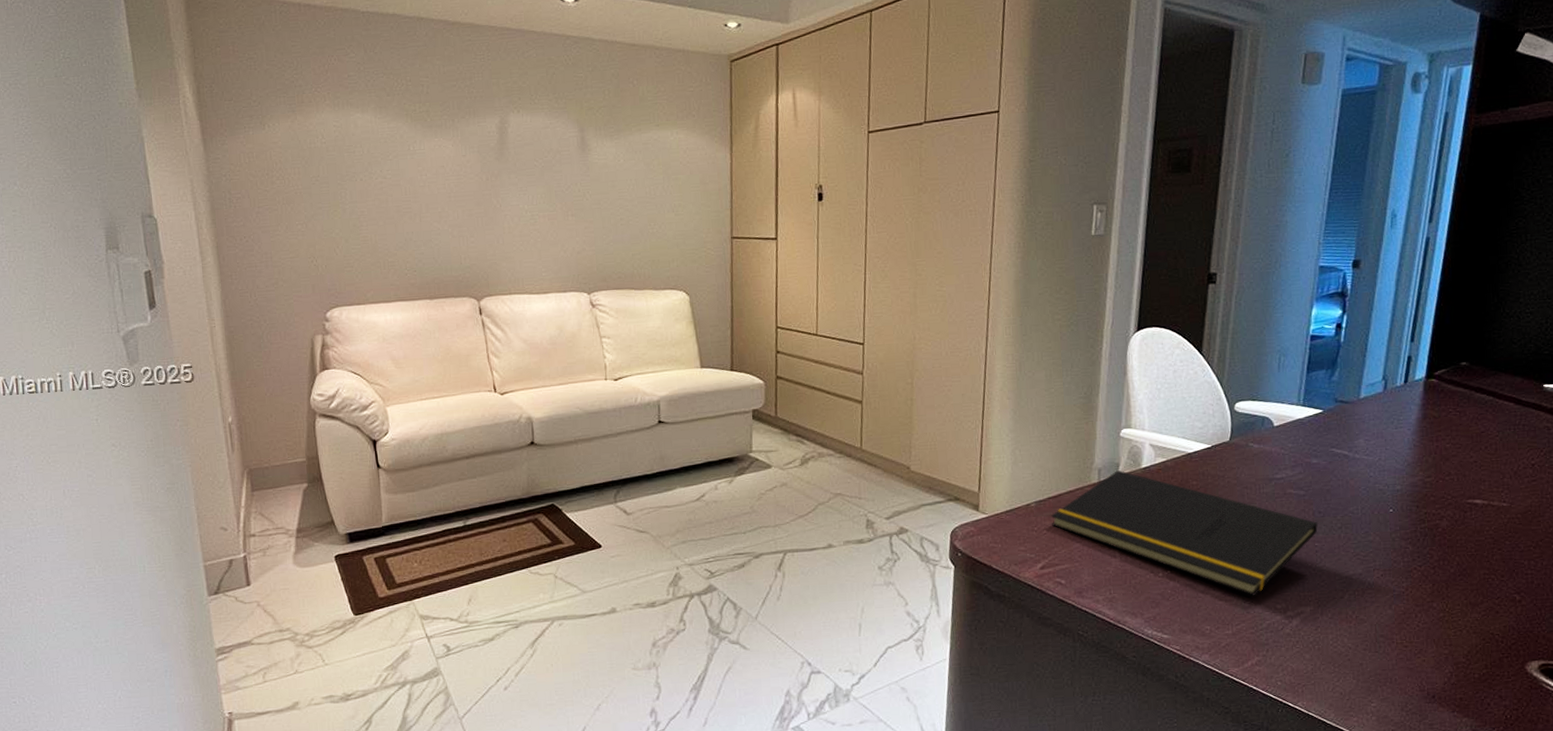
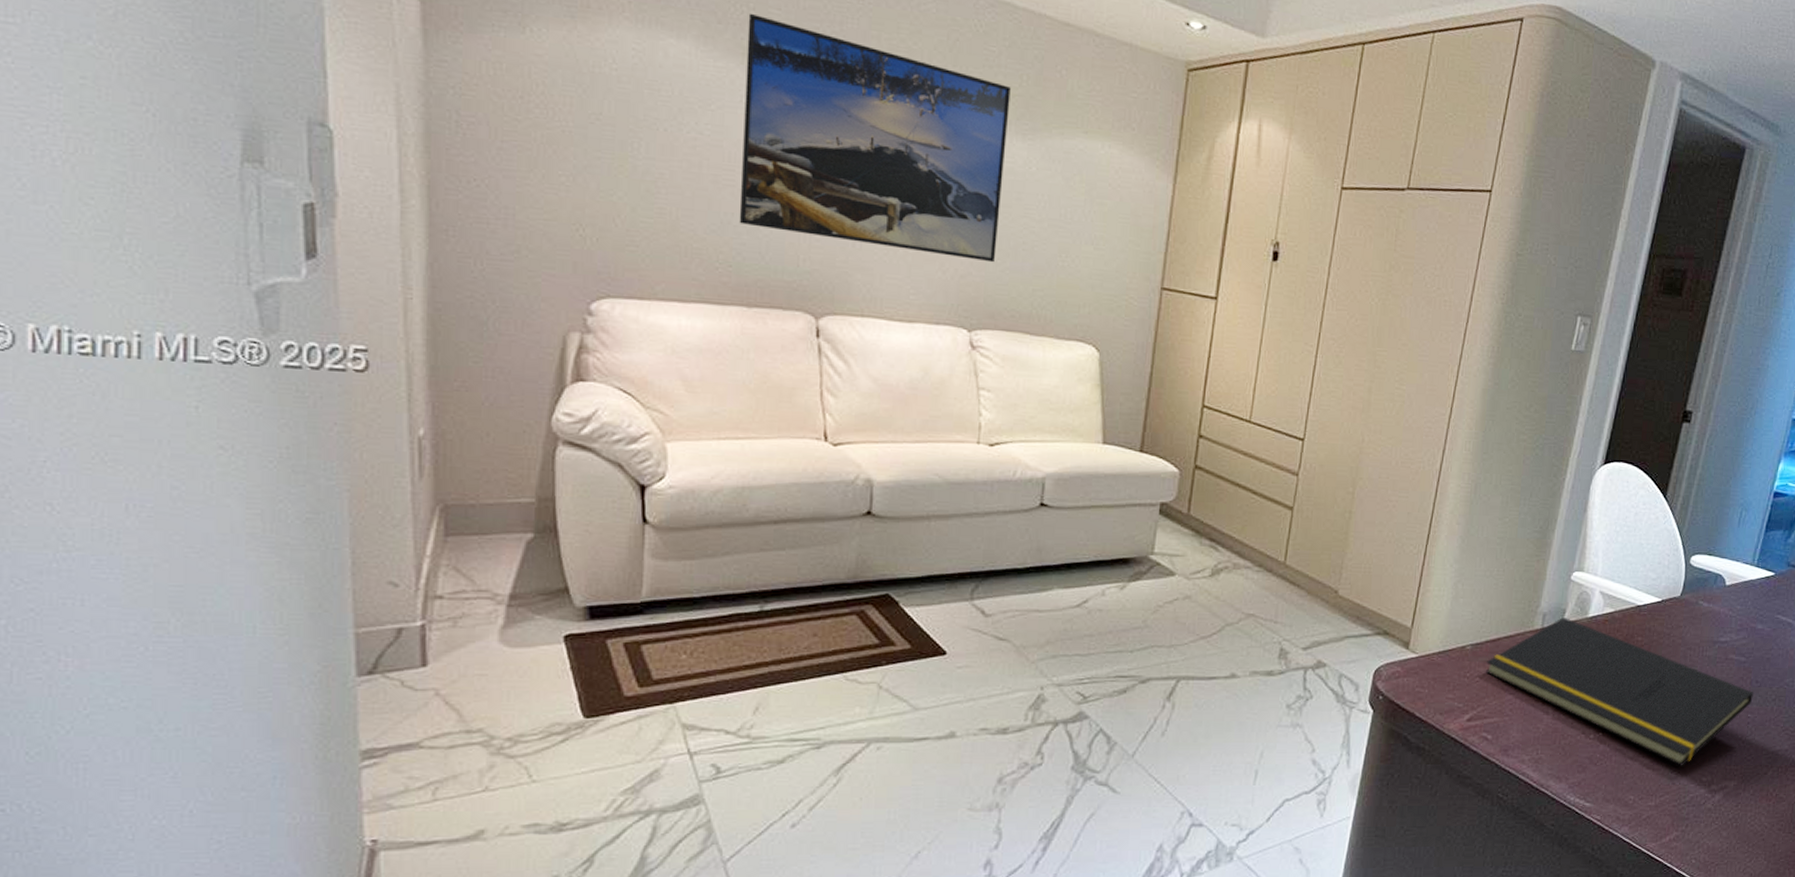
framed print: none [407,84,602,240] -> present [739,13,1011,263]

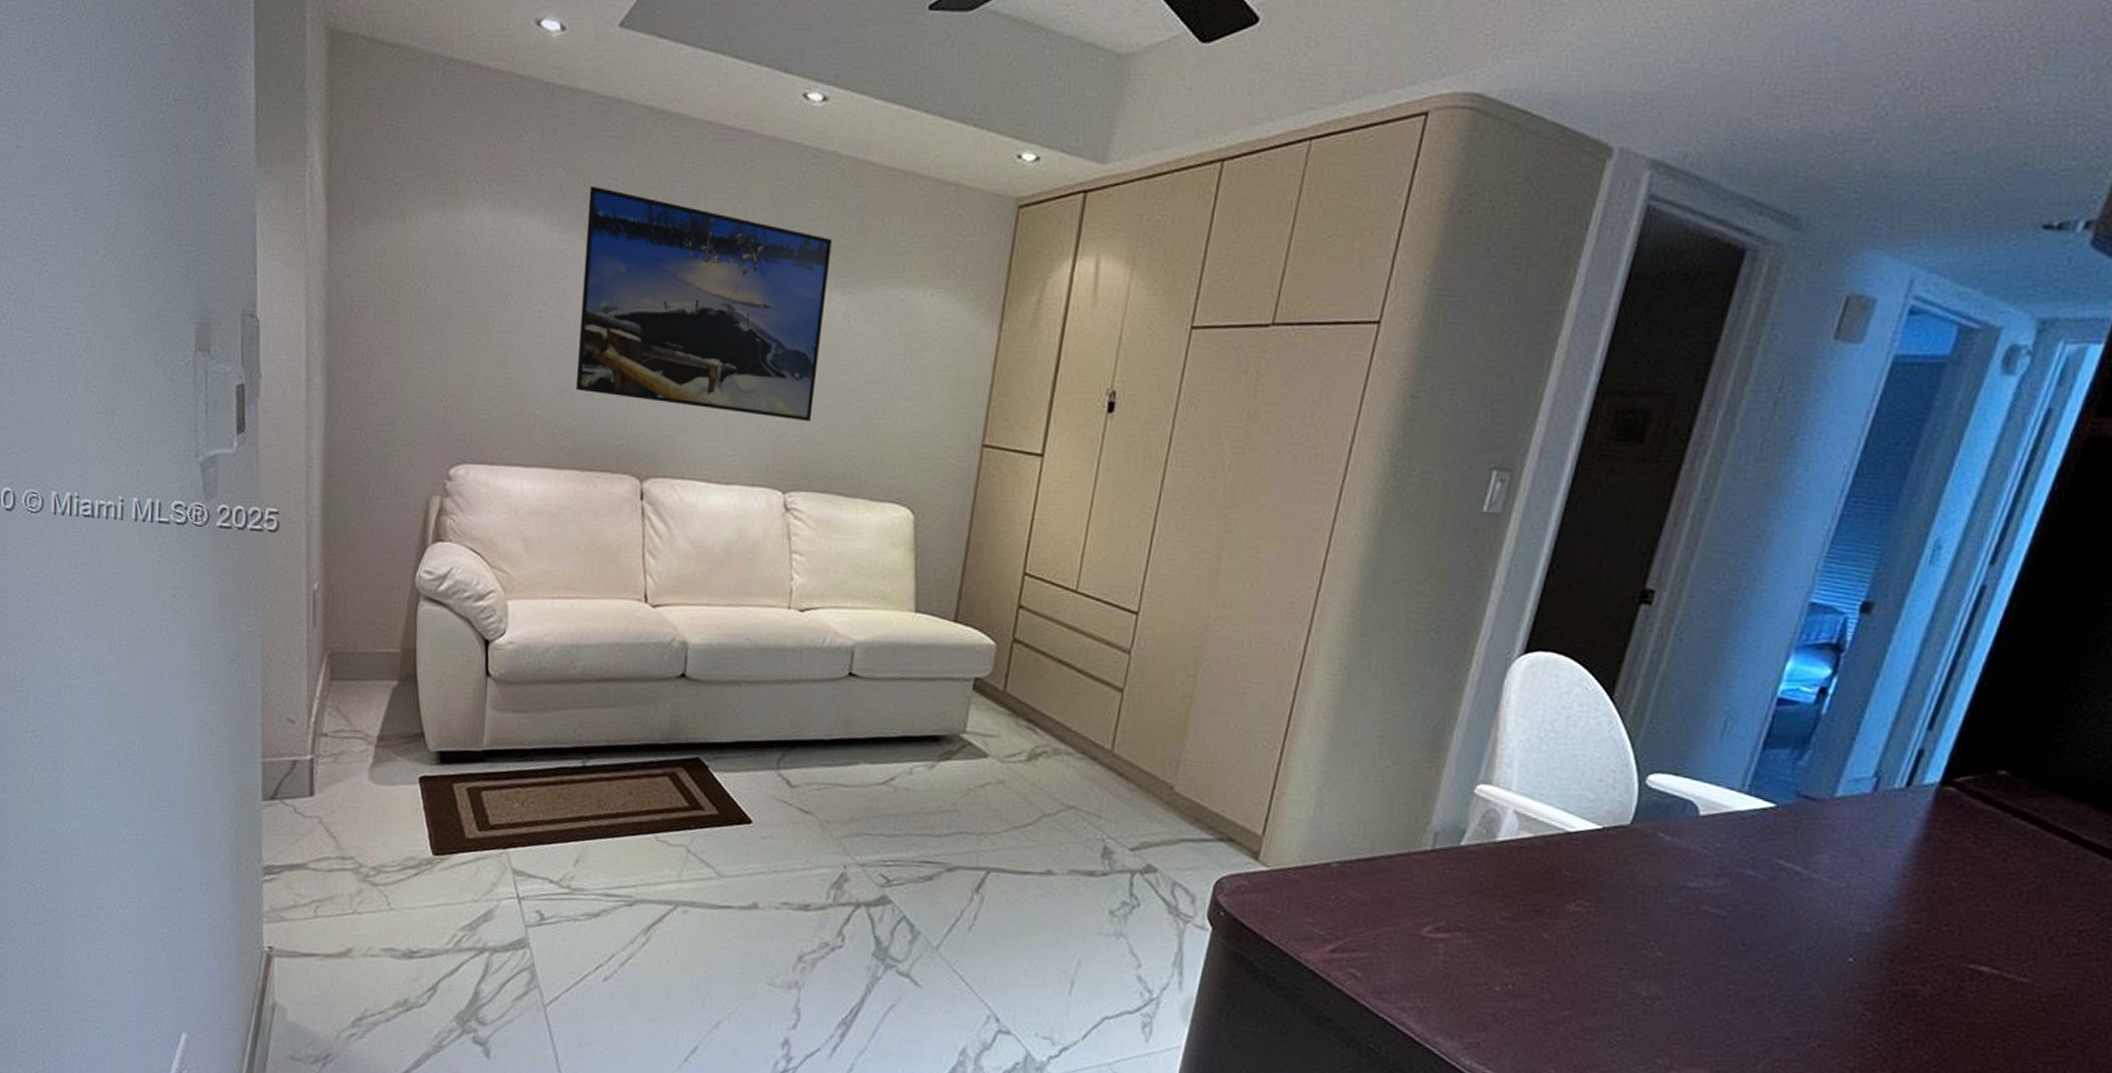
notepad: present [1485,617,1754,766] -> none [1355,839,1738,1041]

